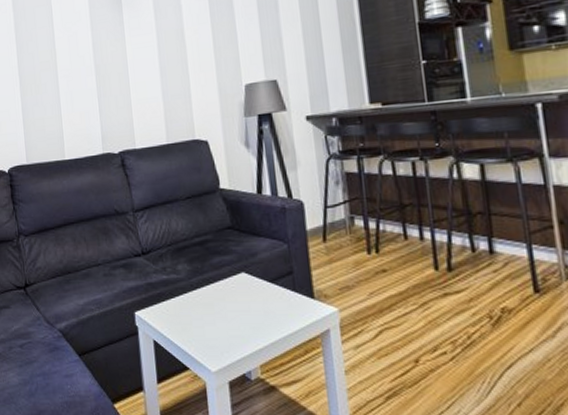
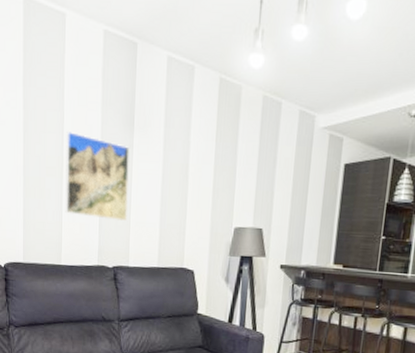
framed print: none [55,22,127,105] -> present [65,132,131,221]

